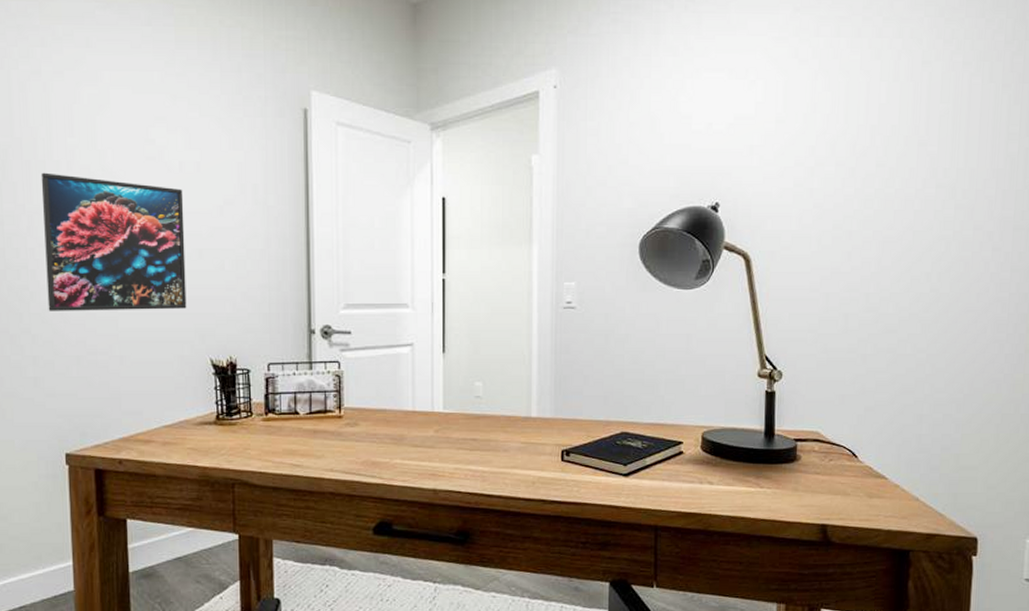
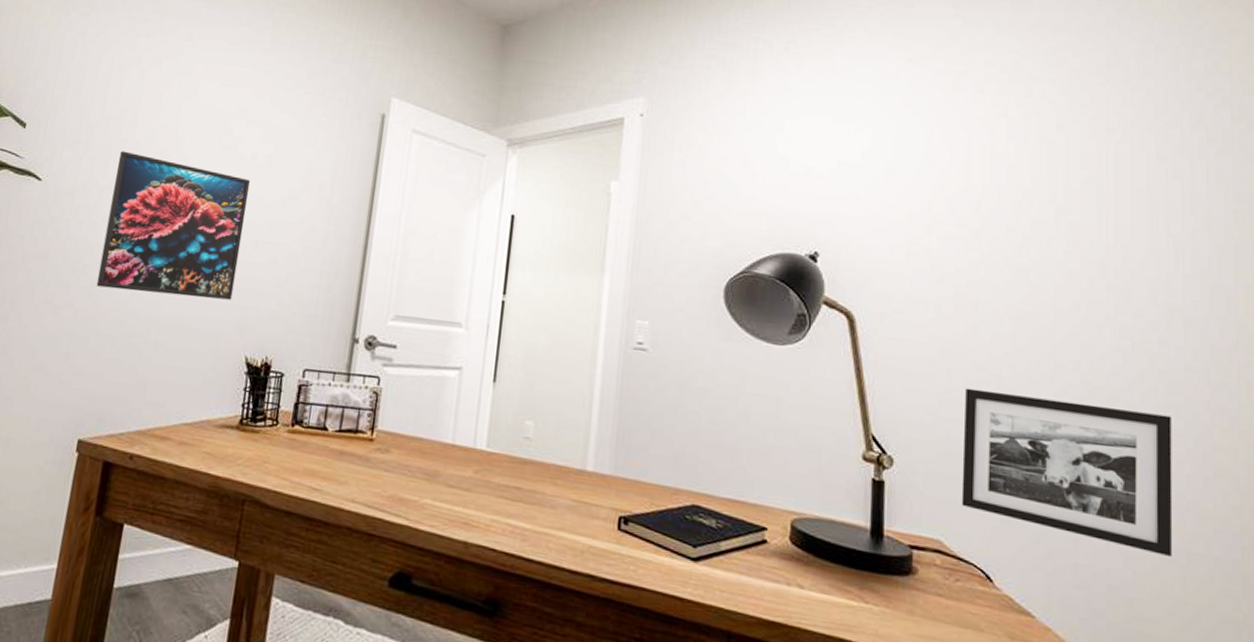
picture frame: none [835,307,998,419] -> present [961,388,1173,556]

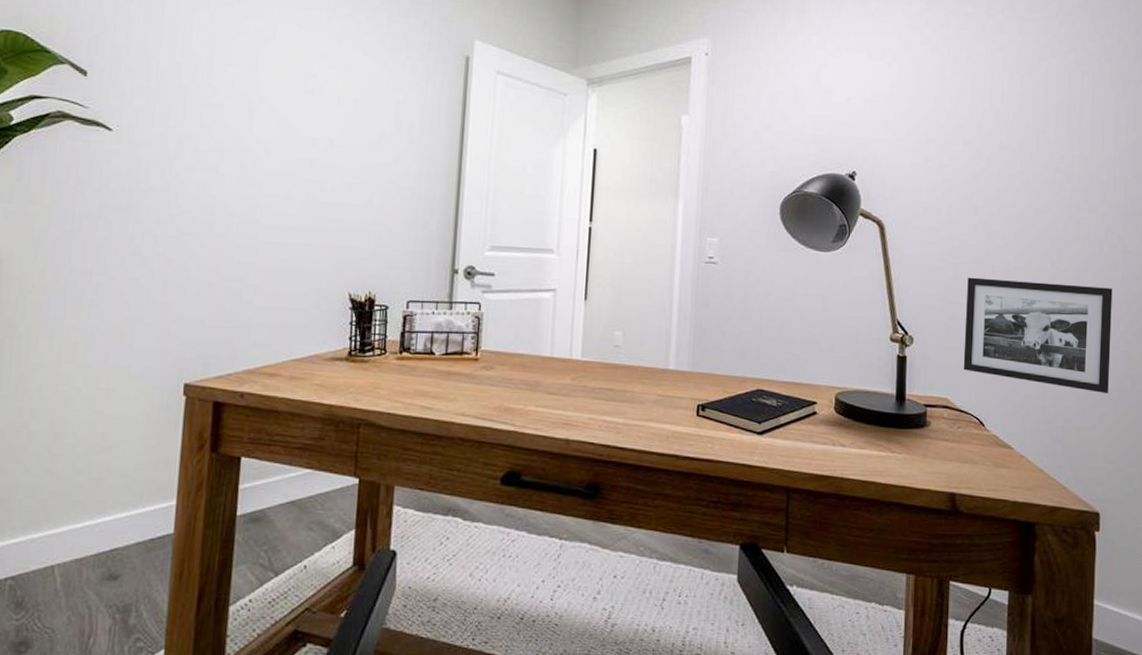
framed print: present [96,150,251,300] -> none [186,97,339,241]

